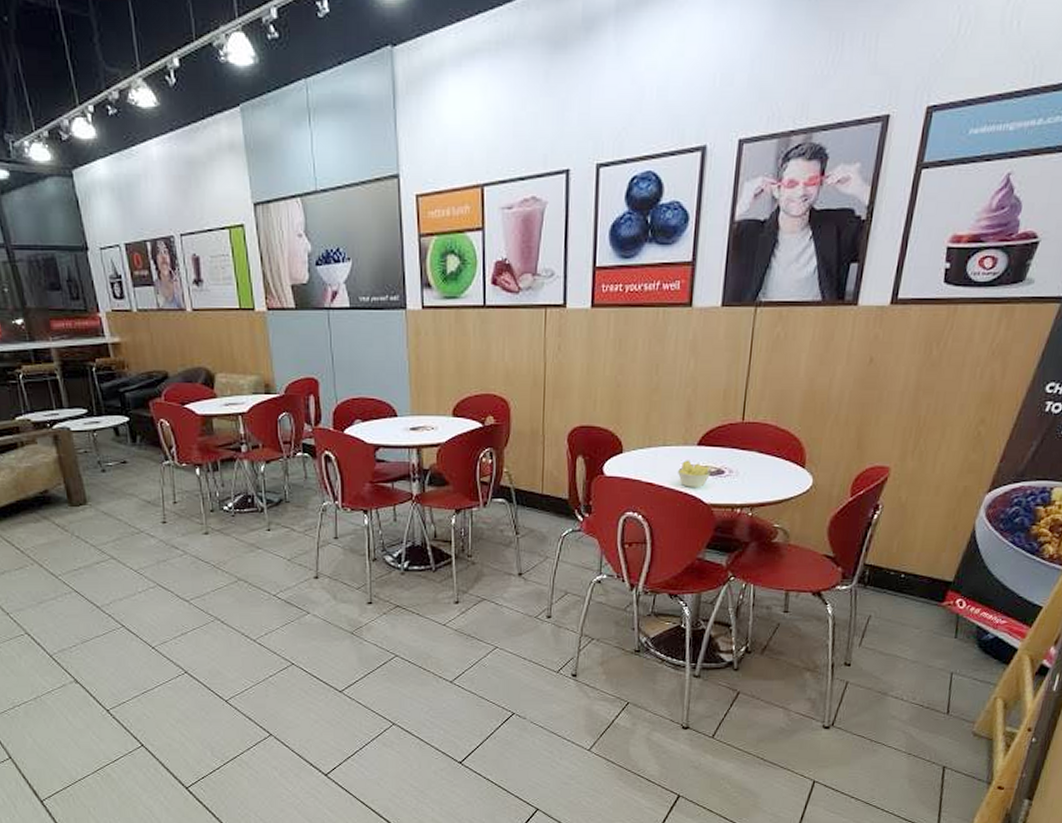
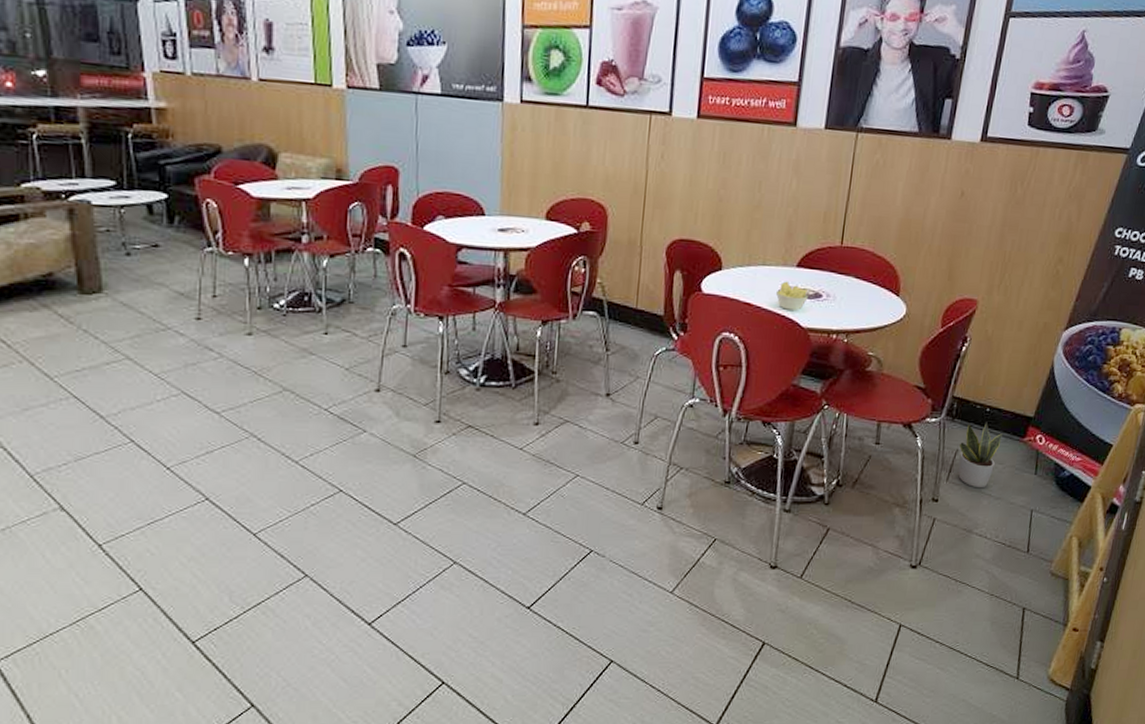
potted plant: none [871,588,920,653] -> present [958,422,1004,489]

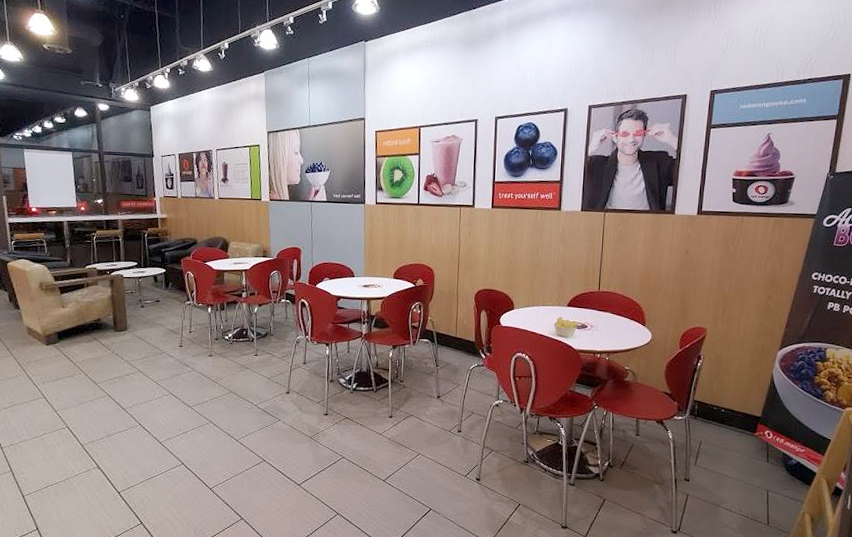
potted plant: present [958,422,1004,489] -> none [703,420,738,472]

